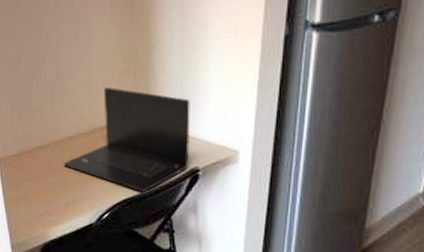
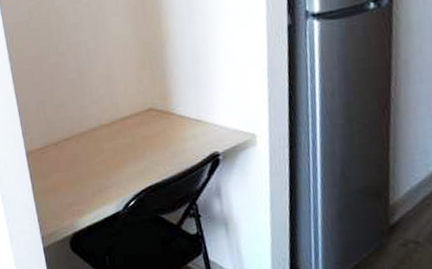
laptop: present [63,87,190,192] -> none [88,80,209,179]

